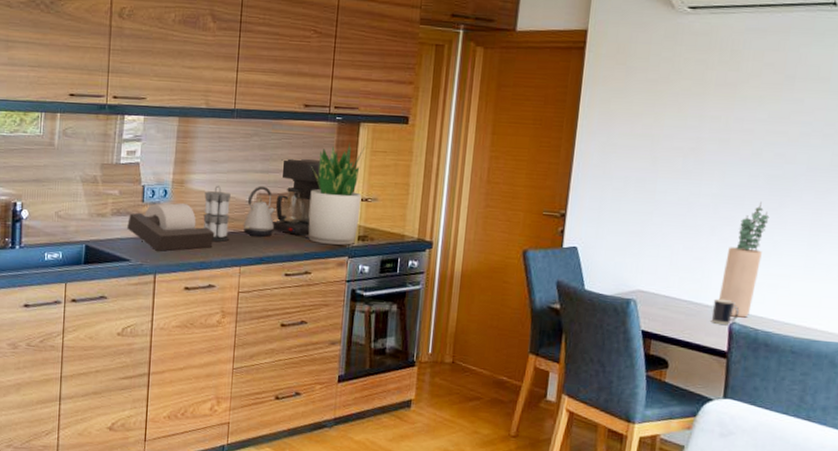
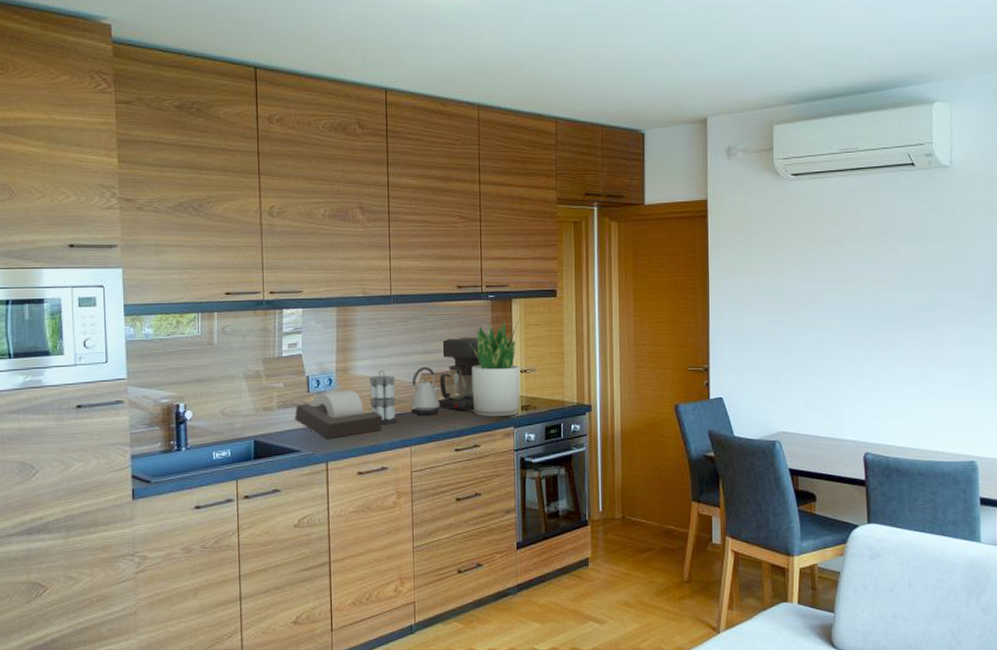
mug: present [711,298,739,325] -> none [847,432,870,456]
vase: present [719,201,770,318] -> none [852,341,885,448]

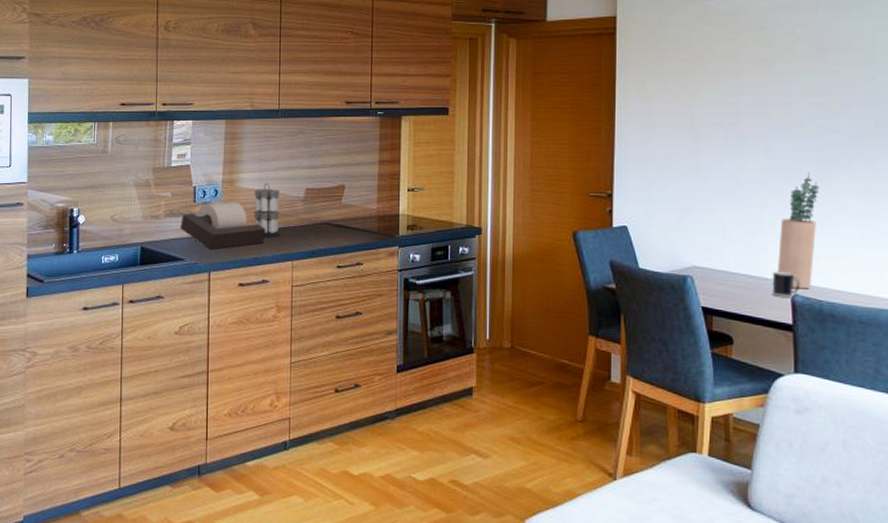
kettle: present [409,366,441,416] -> none [293,181,325,231]
coffee maker: present [437,336,480,411] -> none [321,152,366,228]
planter: present [468,318,521,418] -> none [355,135,409,236]
mug: none [847,432,870,456] -> present [772,271,799,297]
vase: none [852,341,885,448] -> present [778,172,820,289]

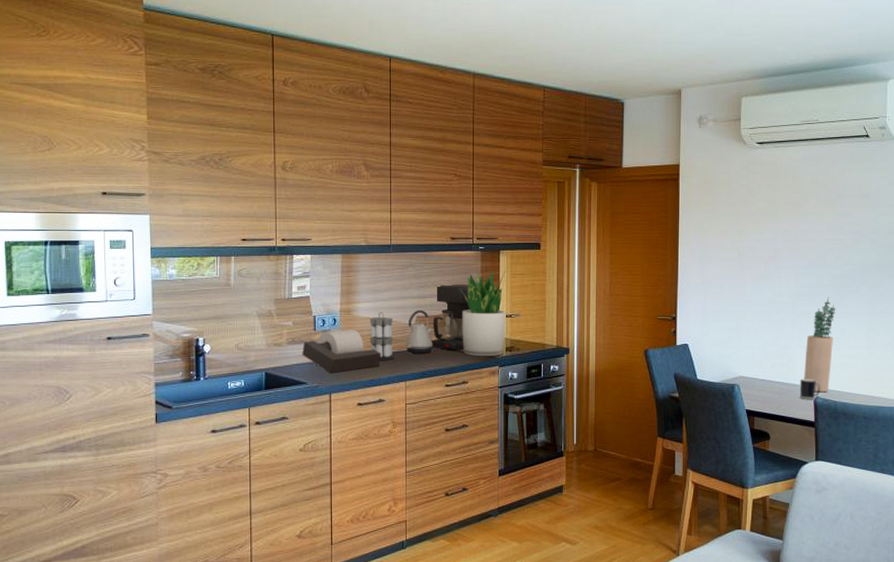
kettle: none [293,181,325,231] -> present [405,309,434,354]
coffee maker: none [321,152,366,228] -> present [430,283,470,350]
planter: none [355,135,409,236] -> present [460,268,506,357]

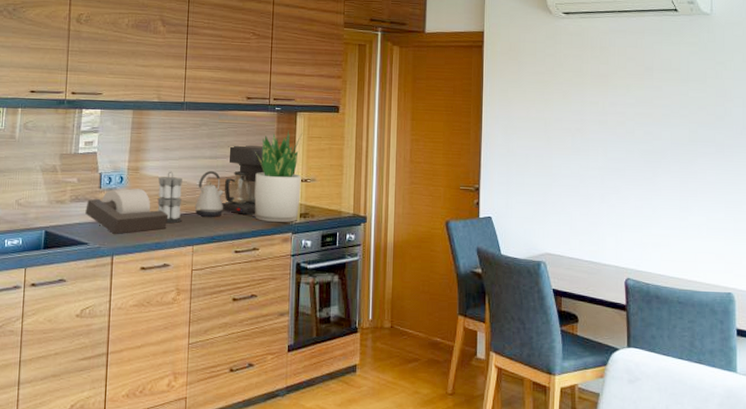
mug: present [799,378,820,399] -> none [609,258,631,280]
vase: present [804,296,836,393] -> none [614,172,647,274]

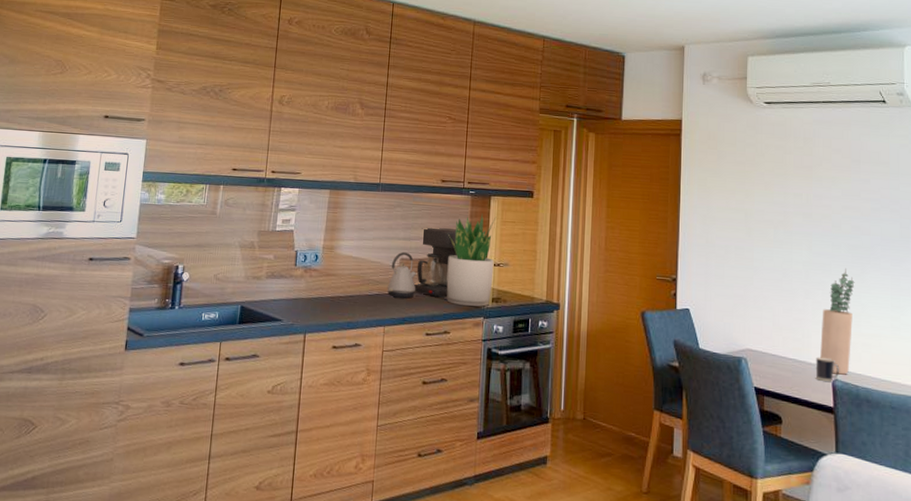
paper towel holder: present [85,188,169,234] -> none [280,266,361,312]
spice rack: present [157,171,182,224] -> none [350,251,376,304]
mug: none [609,258,631,280] -> present [815,357,839,381]
vase: none [614,172,647,274] -> present [820,268,855,375]

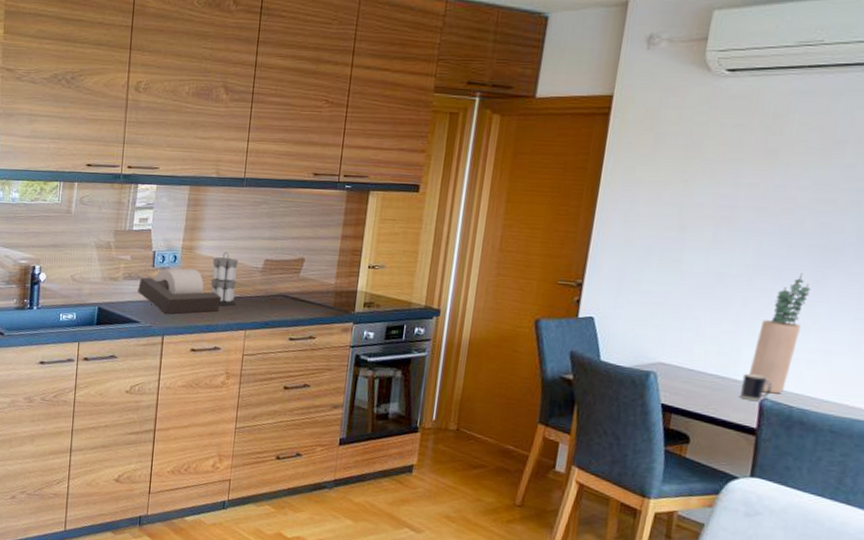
paper towel holder: none [280,266,361,312] -> present [138,268,222,315]
spice rack: none [350,251,376,304] -> present [210,251,238,307]
kettle: present [387,251,416,299] -> none [249,252,281,302]
coffee maker: present [413,227,457,297] -> none [278,226,329,301]
planter: present [446,213,497,307] -> none [313,210,375,312]

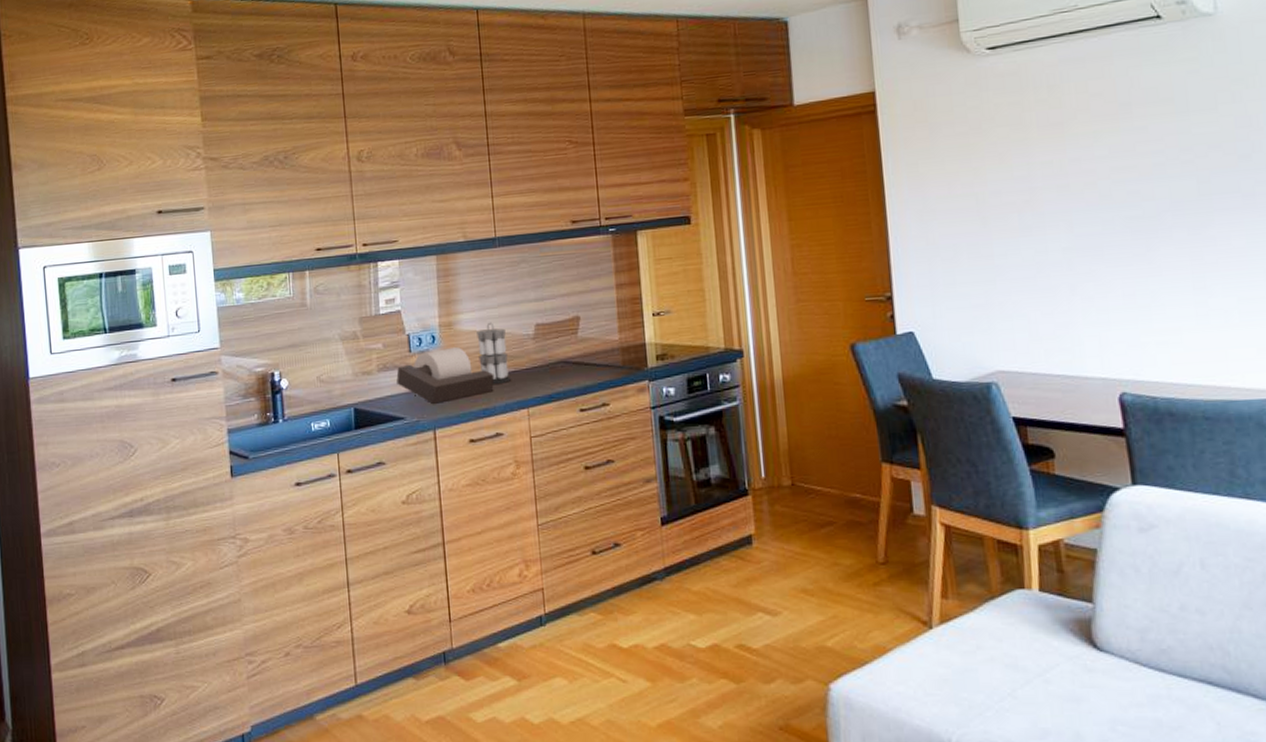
mug: present [739,373,772,401] -> none [1092,367,1127,397]
vase: present [749,273,811,394] -> none [1096,248,1142,387]

